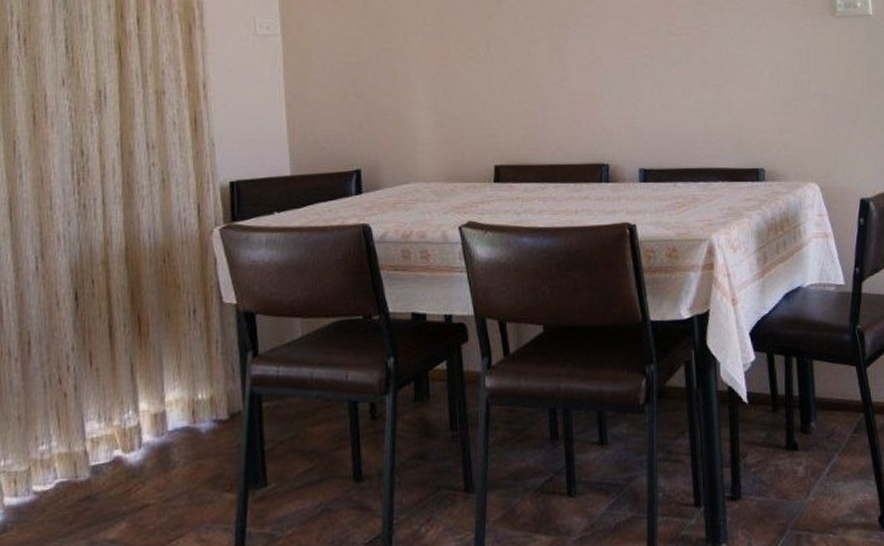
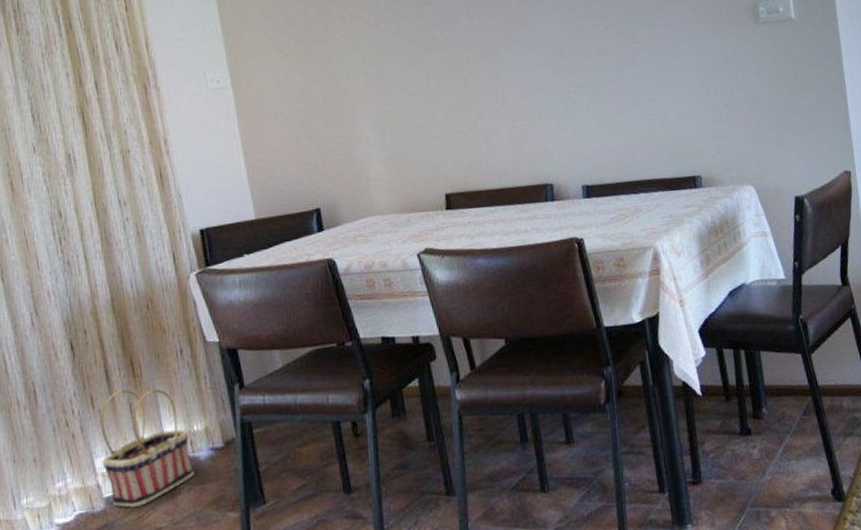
basket: none [93,348,193,480] -> present [99,389,195,508]

